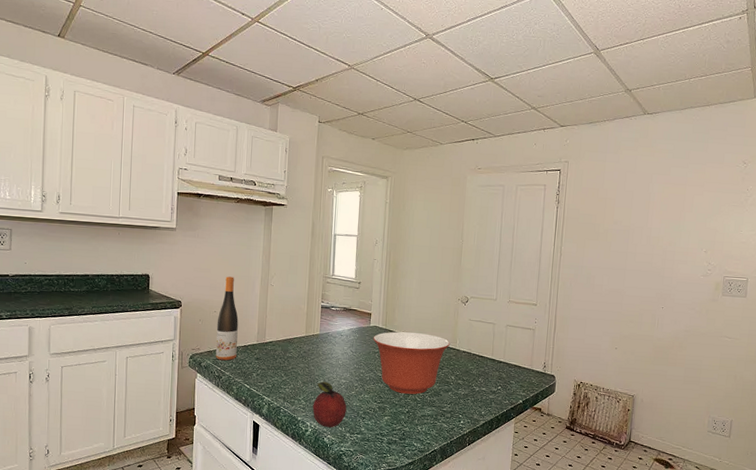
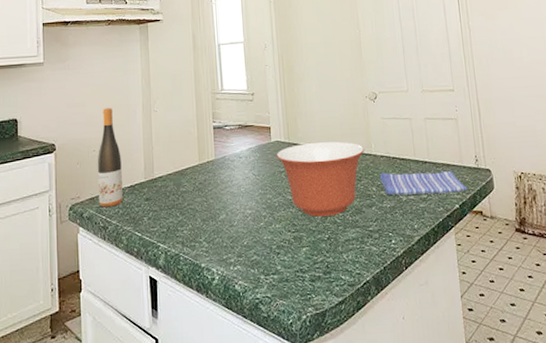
fruit: present [312,381,347,428] -> none [217,215,257,272]
dish towel: none [459,365,532,391] -> present [380,171,468,195]

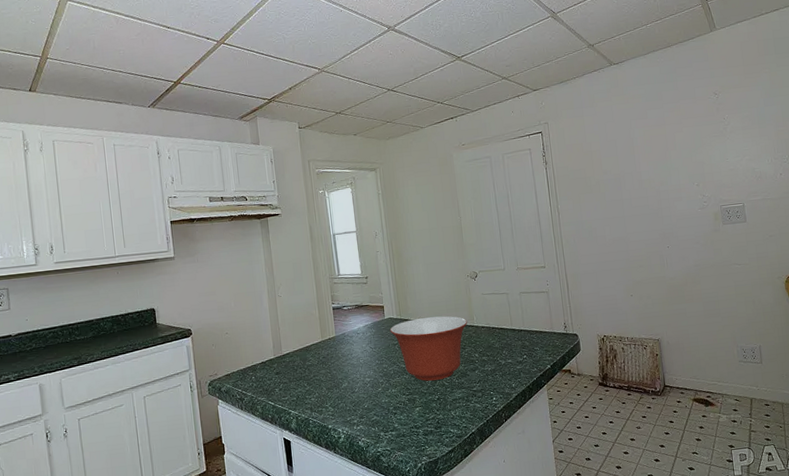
wine bottle: present [97,108,123,208] -> none [230,295,256,382]
dish towel: present [380,171,468,195] -> none [481,337,558,360]

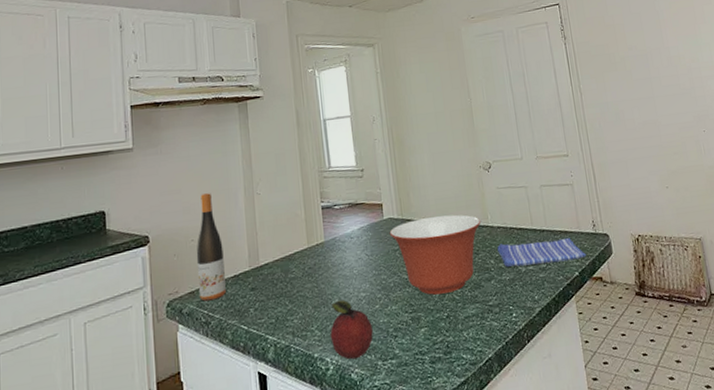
wine bottle: none [230,295,256,382] -> present [196,193,226,301]
fruit: none [341,383,377,431] -> present [330,299,373,360]
dish towel: none [481,337,558,360] -> present [497,238,586,267]

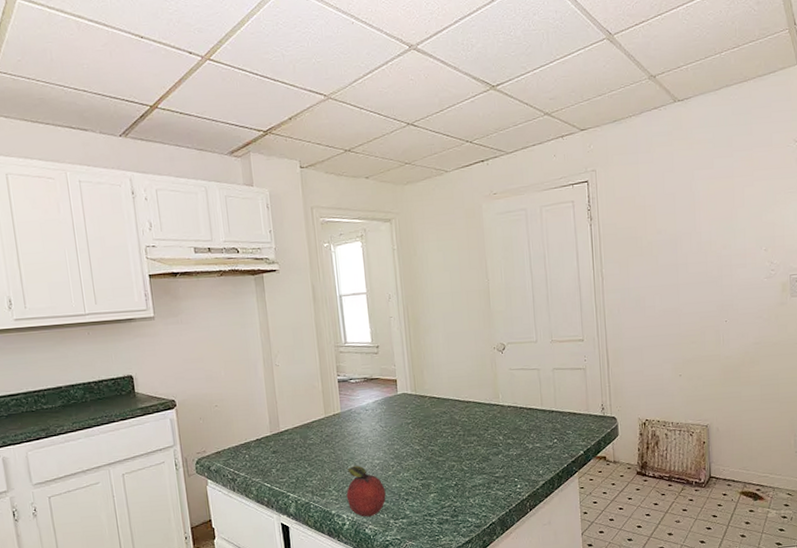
wine bottle: present [196,193,226,301] -> none [220,363,250,461]
mixing bowl: present [389,214,481,295] -> none [403,393,491,465]
dish towel: present [497,238,586,267] -> none [507,419,593,443]

